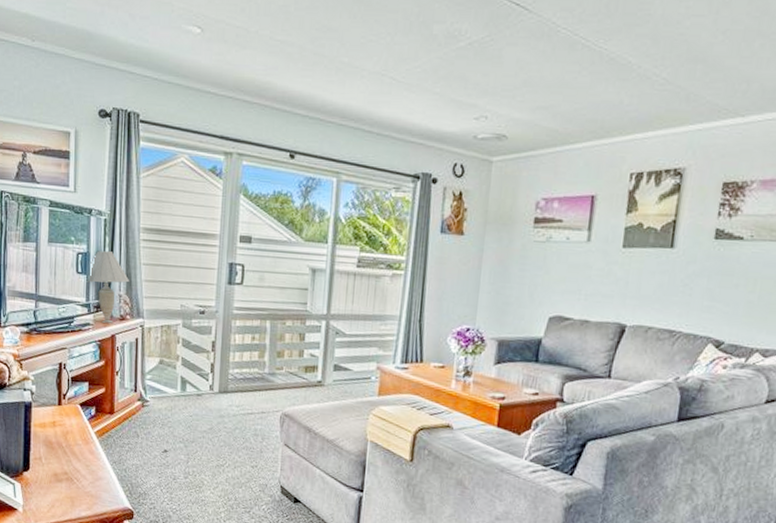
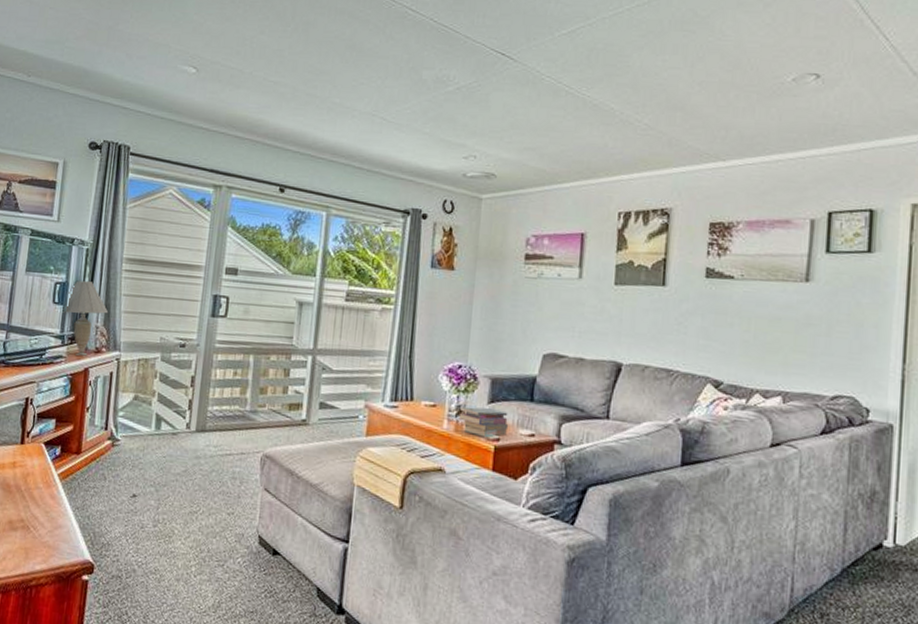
books: none [466,367,514,397] -> present [458,407,509,438]

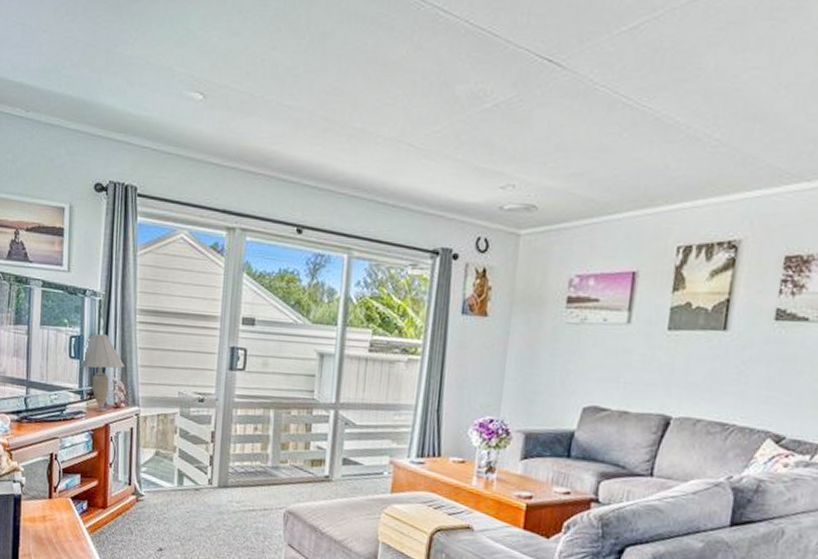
books: present [458,407,509,438] -> none [488,463,543,496]

